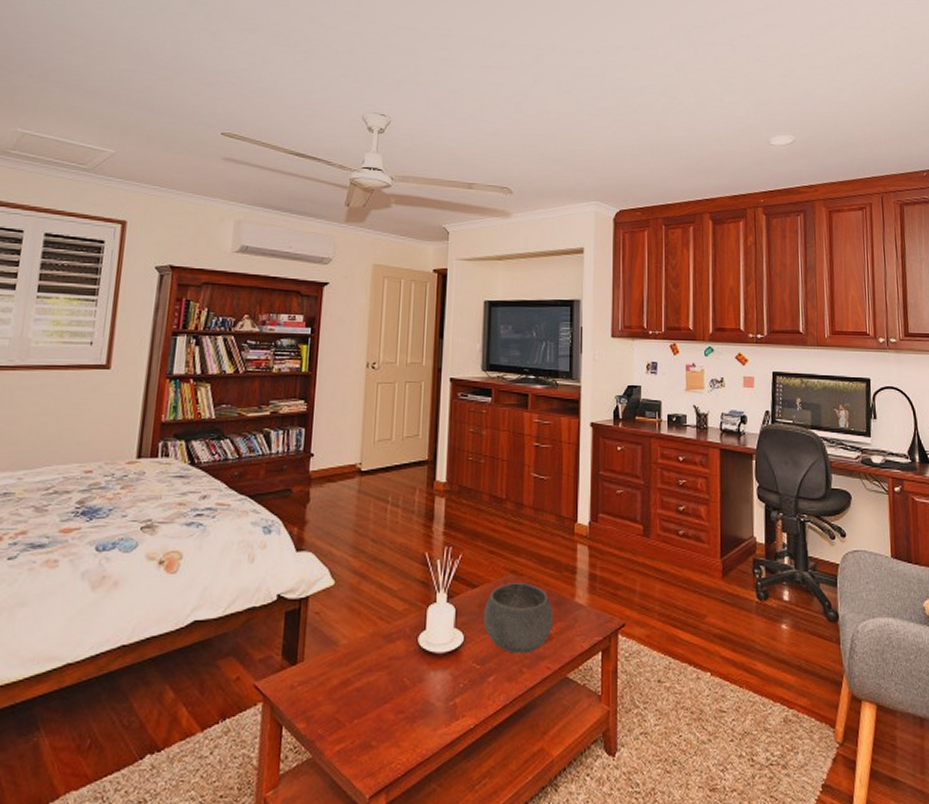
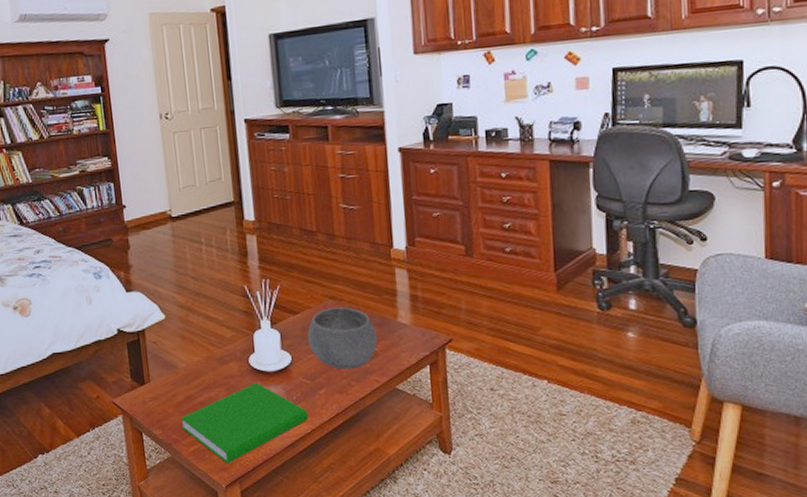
book: none [330,665,474,767] -> present [180,382,309,463]

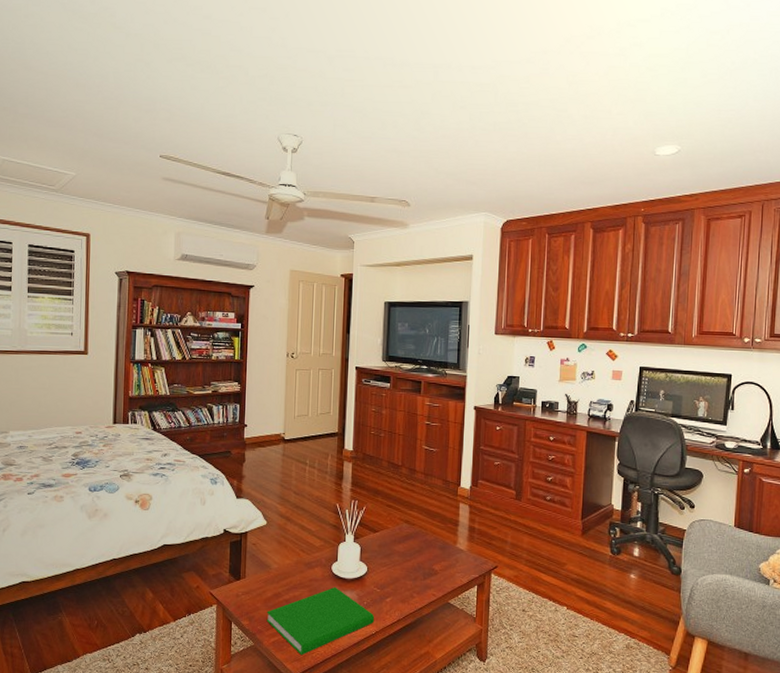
bowl: present [308,307,378,370] -> none [383,530,439,583]

